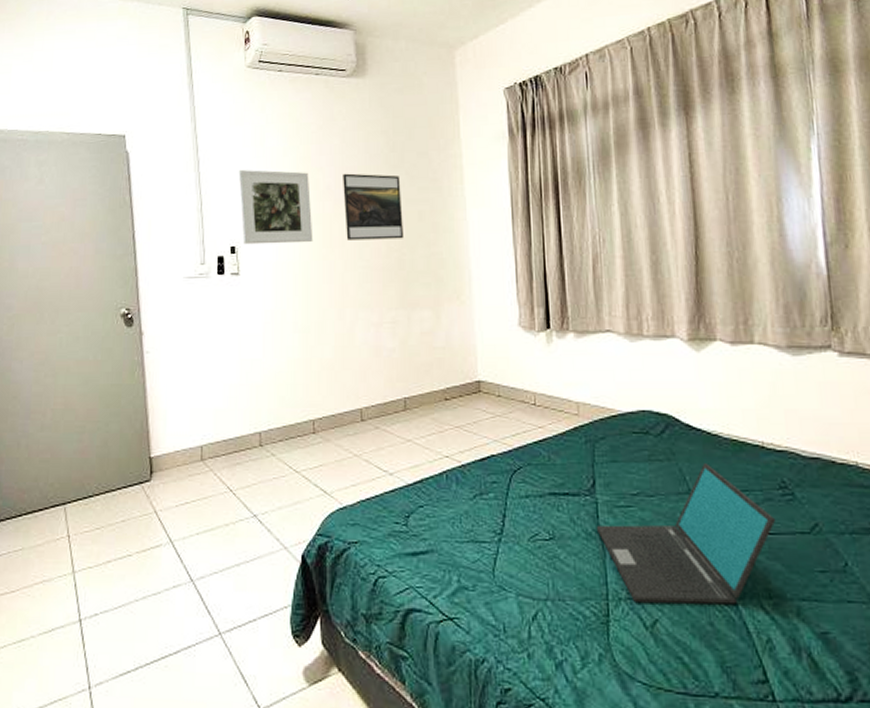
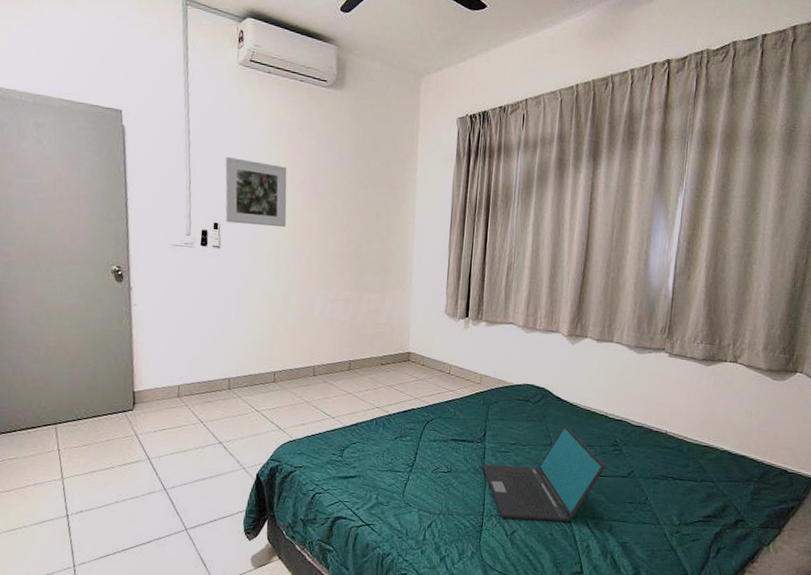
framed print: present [343,173,405,240] -> none [314,172,365,234]

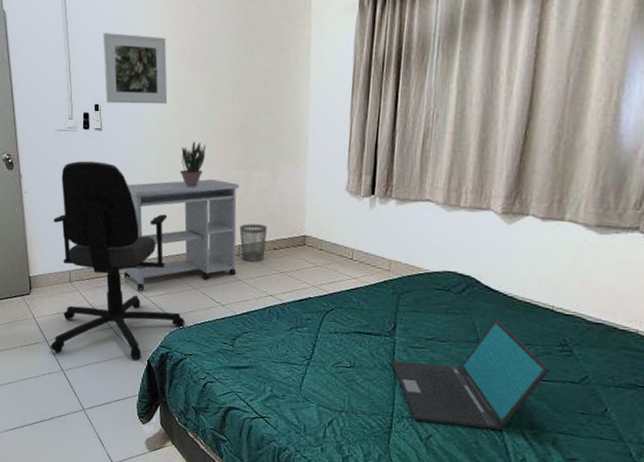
office chair: none [152,276,297,475] -> present [50,161,186,360]
desk: none [235,298,352,405] -> present [123,179,240,291]
potted plant: none [296,263,322,307] -> present [180,141,207,188]
wastebasket: none [350,340,376,376] -> present [239,223,267,262]

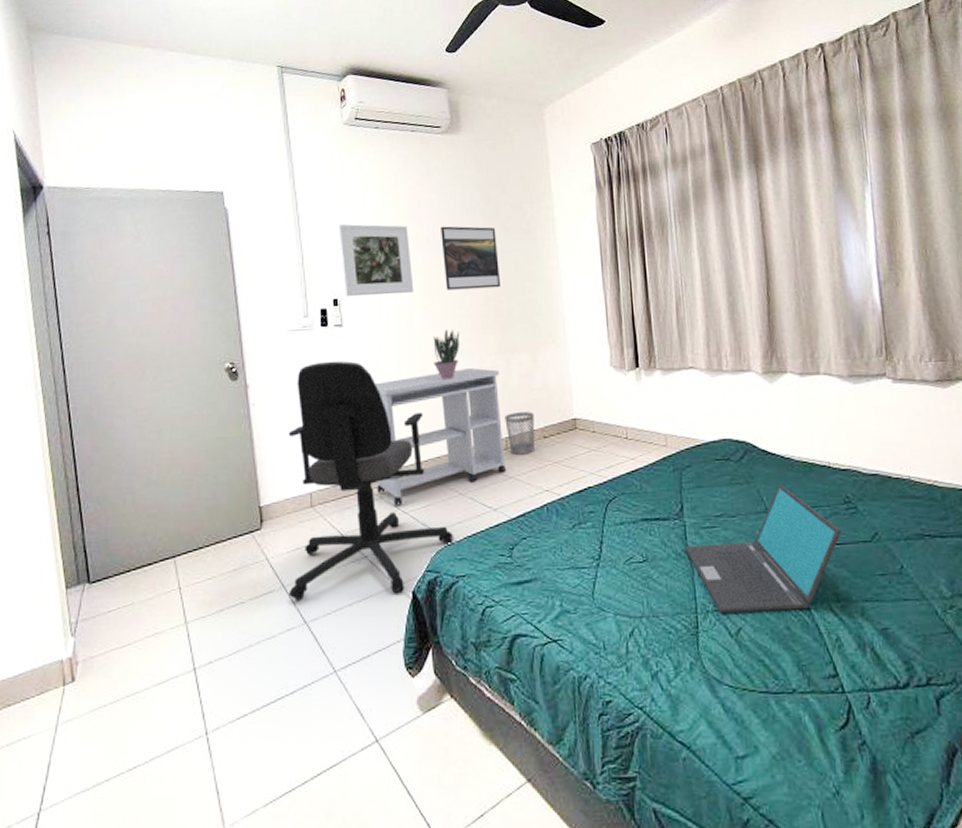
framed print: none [196,40,251,105] -> present [441,226,501,290]

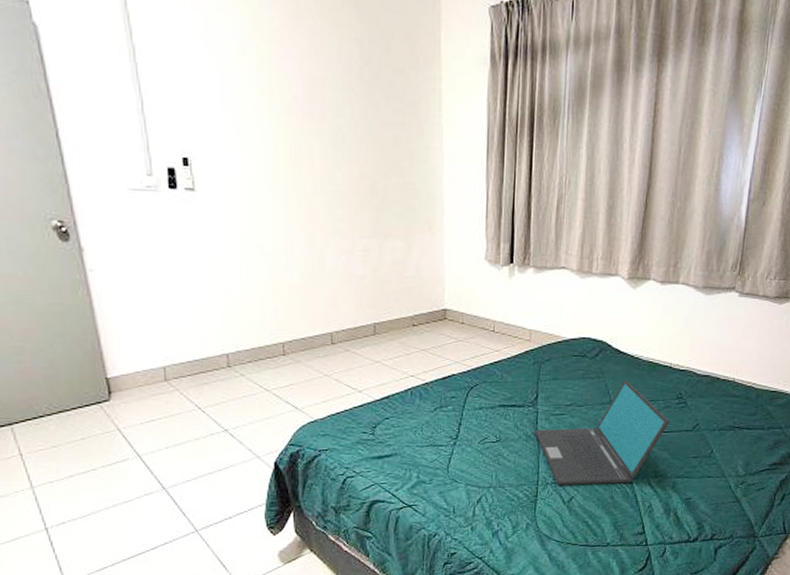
office chair: present [288,361,454,600] -> none [135,229,318,468]
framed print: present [338,224,414,297] -> none [186,66,279,161]
desk: present [375,368,506,506] -> none [234,250,372,384]
potted plant: present [433,329,460,380] -> none [300,205,330,261]
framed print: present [441,226,501,290] -> none [312,84,378,165]
wastebasket: present [504,412,536,455] -> none [374,299,404,341]

